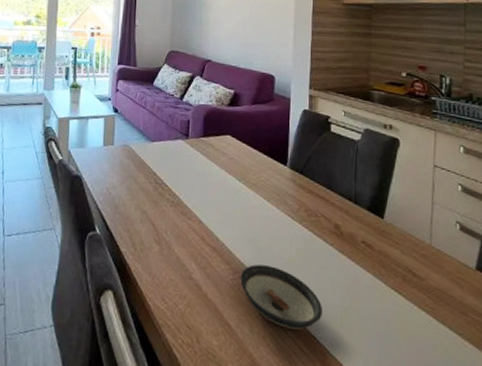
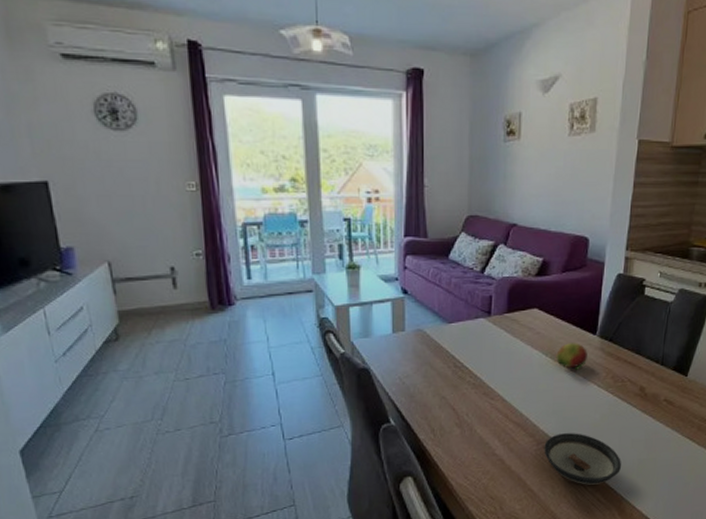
fruit: none [249,171,279,199] -> present [556,343,588,370]

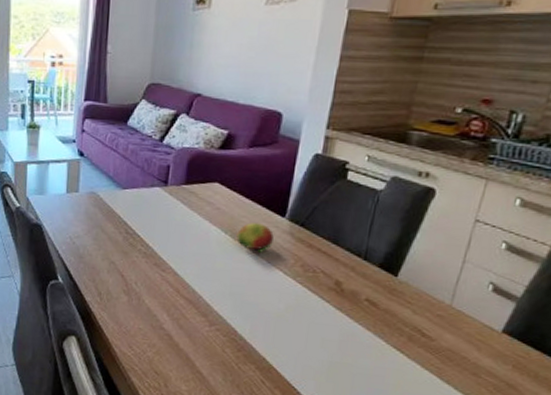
saucer: present [544,433,621,485] -> none [217,318,308,381]

